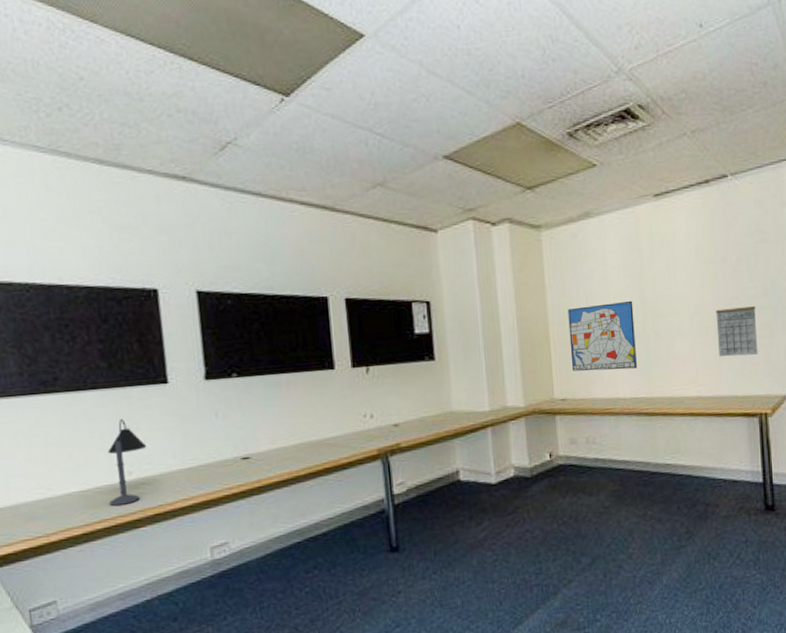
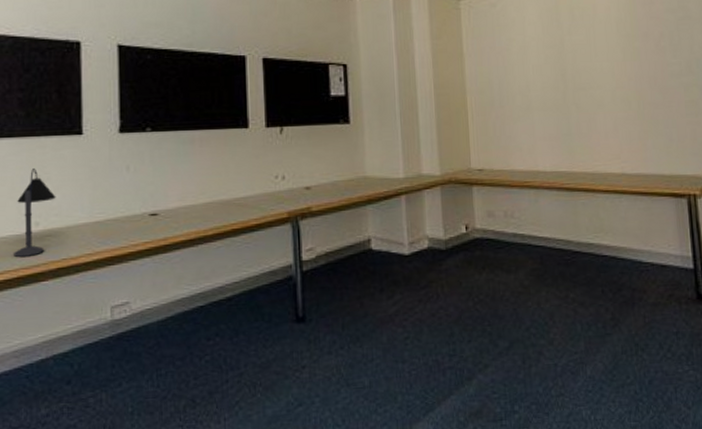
wall art: present [568,300,638,371] -> none [486,72,558,142]
calendar: present [716,298,758,357] -> none [639,74,684,134]

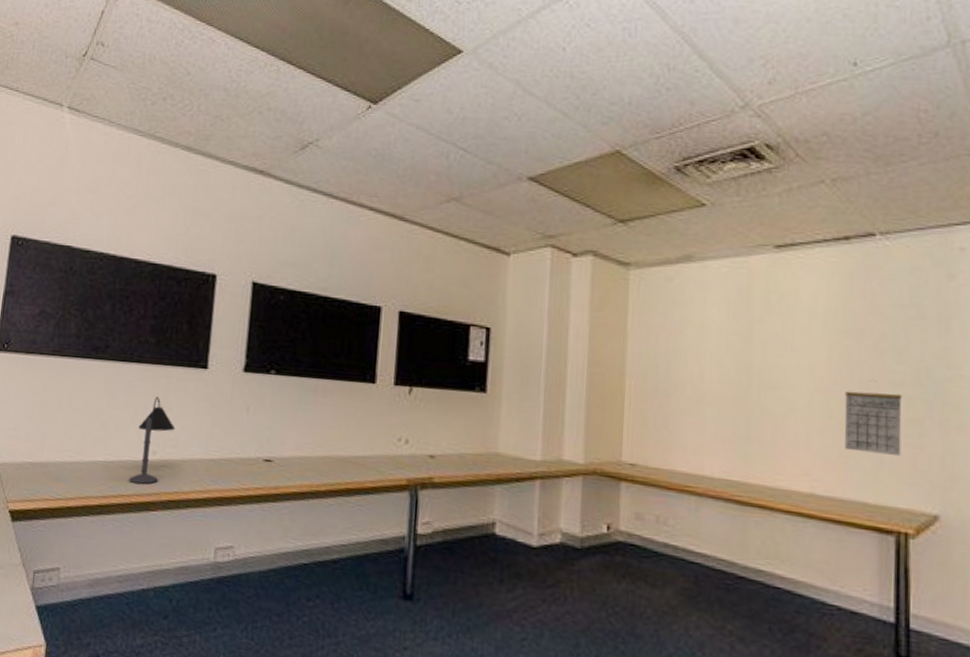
calendar: none [639,74,684,134] -> present [844,381,903,456]

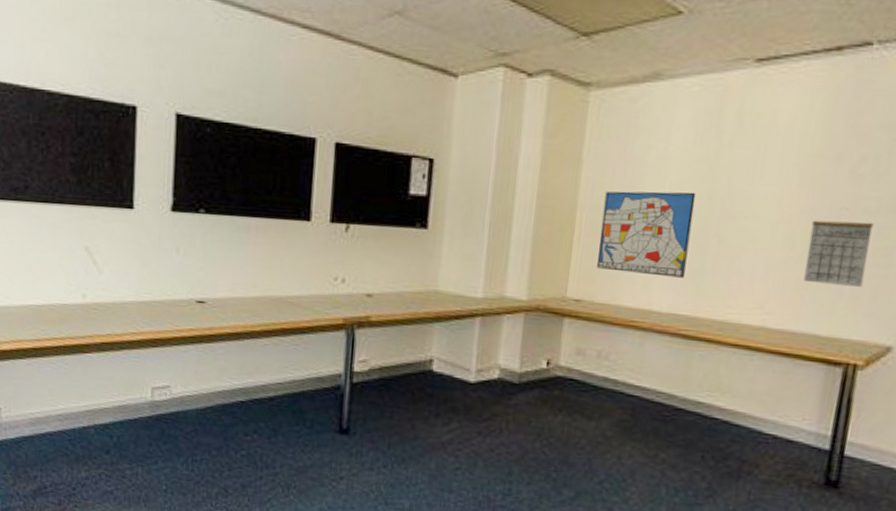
desk lamp: present [129,396,175,484] -> none [61,238,104,327]
wall art: none [648,360,735,444] -> present [597,191,697,278]

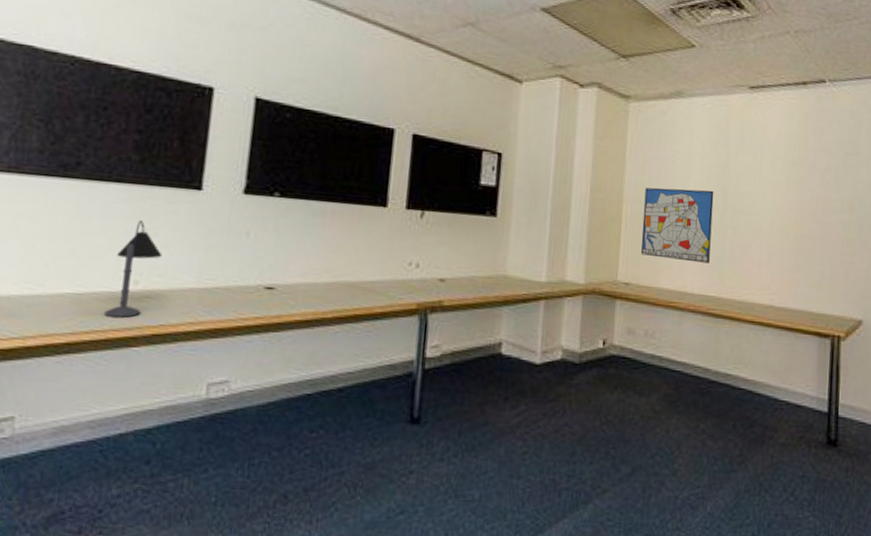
desk lamp: none [61,238,104,327] -> present [104,219,163,318]
calendar: present [804,209,875,287] -> none [797,208,840,271]

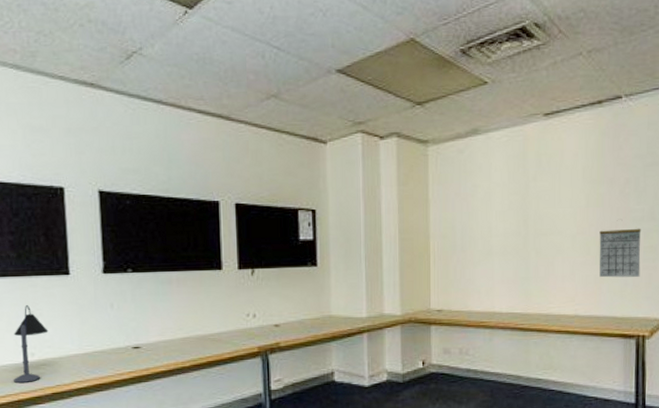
wall art: present [641,187,714,263] -> none [449,217,516,285]
calendar: none [797,208,840,271] -> present [599,220,642,278]

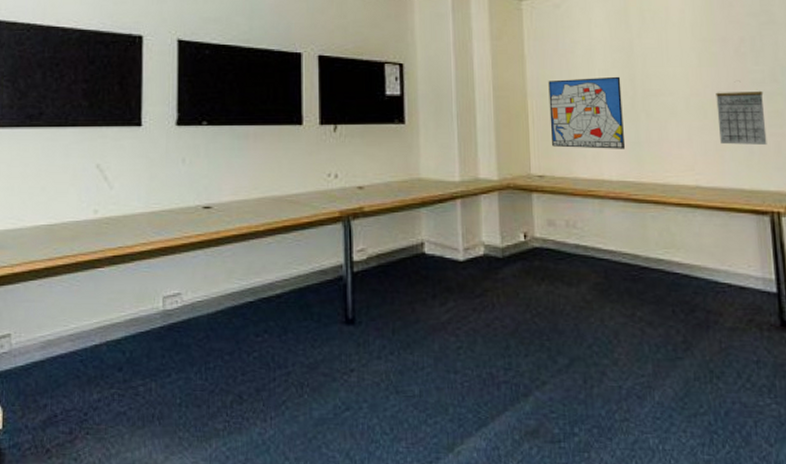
desk lamp: present [14,304,49,383] -> none [73,156,115,243]
wall art: none [449,217,516,285] -> present [548,76,626,149]

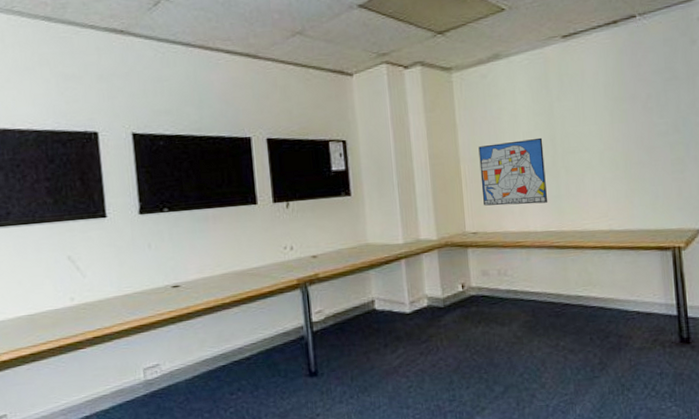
calendar: present [716,81,767,145] -> none [626,134,670,192]

